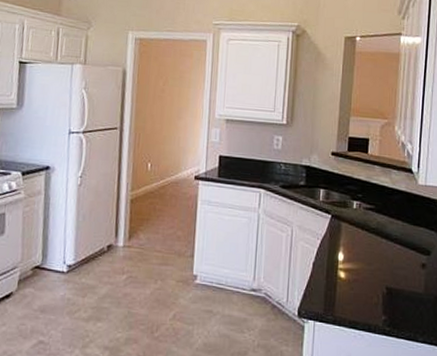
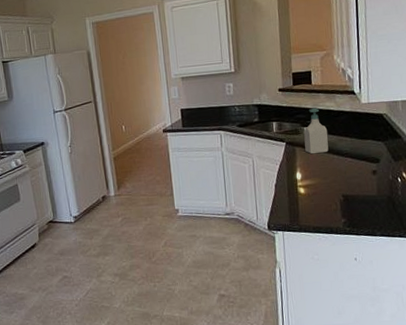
soap bottle: none [352,180,379,234] -> present [303,108,329,155]

